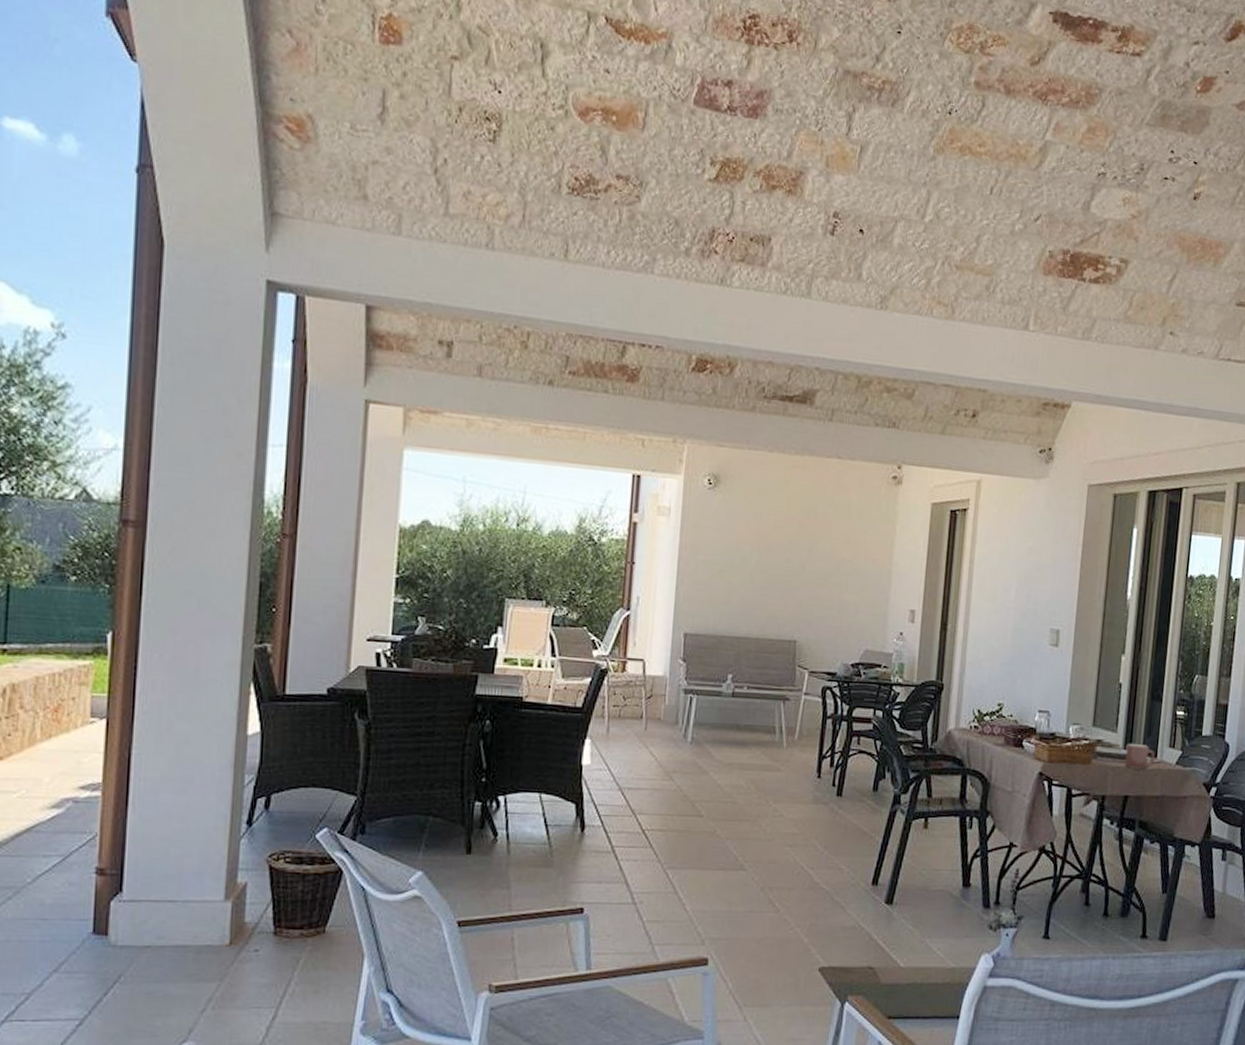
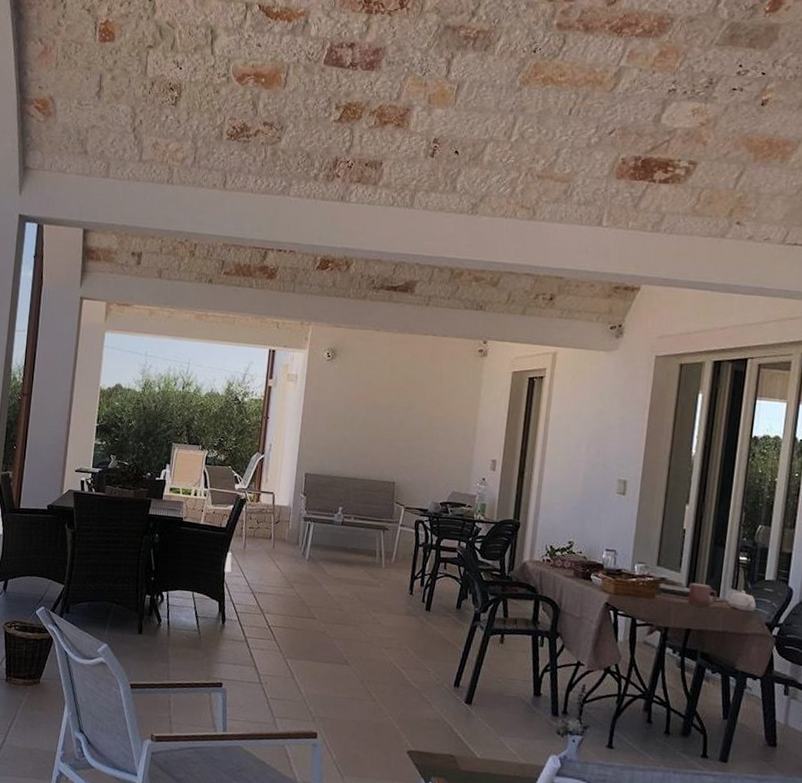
teapot: none [1165,748,1194,773] -> present [728,590,757,613]

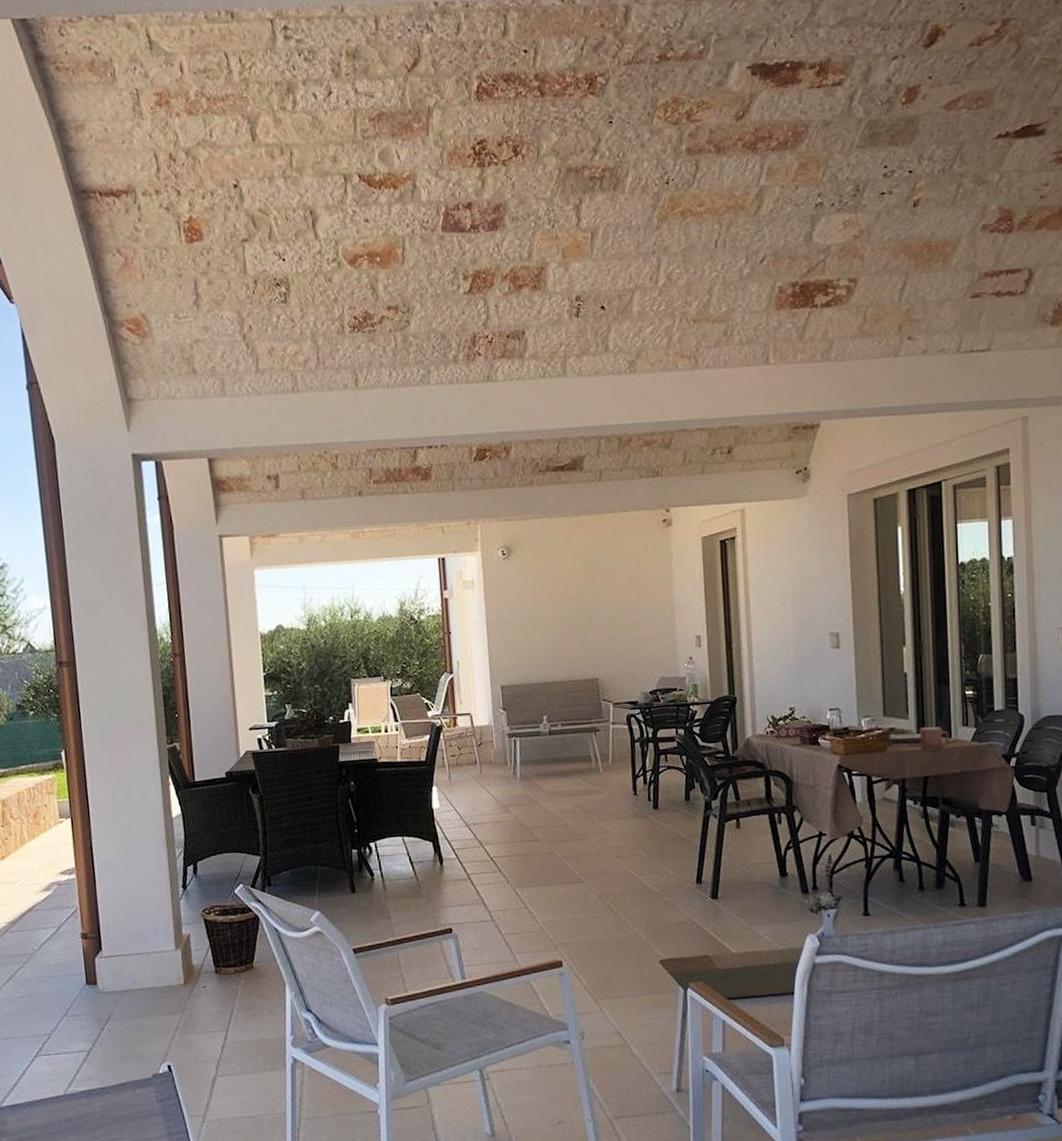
teapot: present [728,590,757,613] -> none [961,725,990,748]

